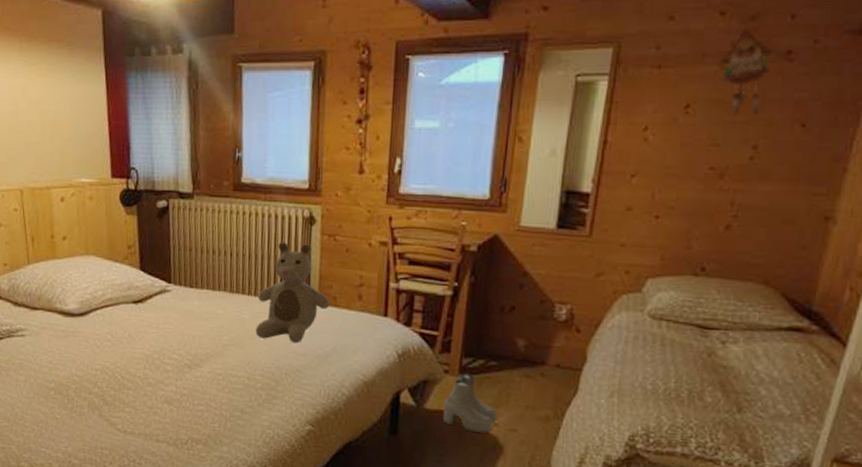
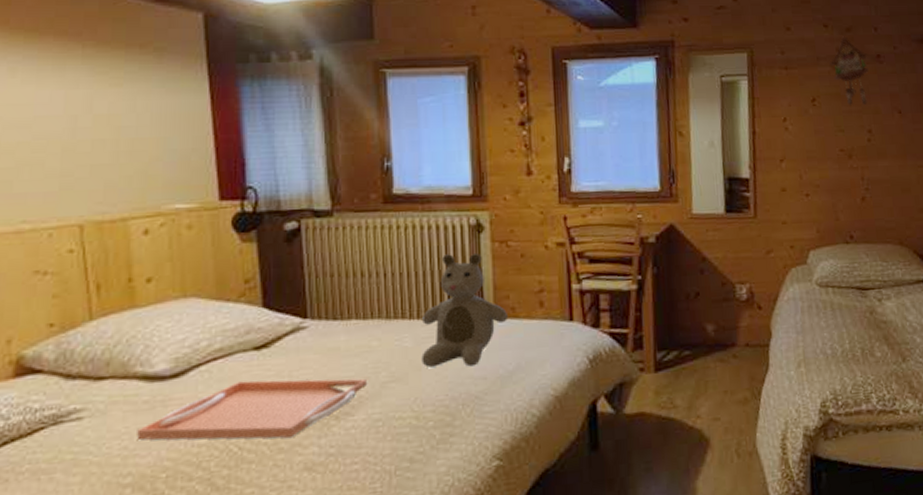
serving tray: none [57,326,212,376] -> present [137,378,367,441]
boots: present [443,372,497,433] -> none [643,366,698,430]

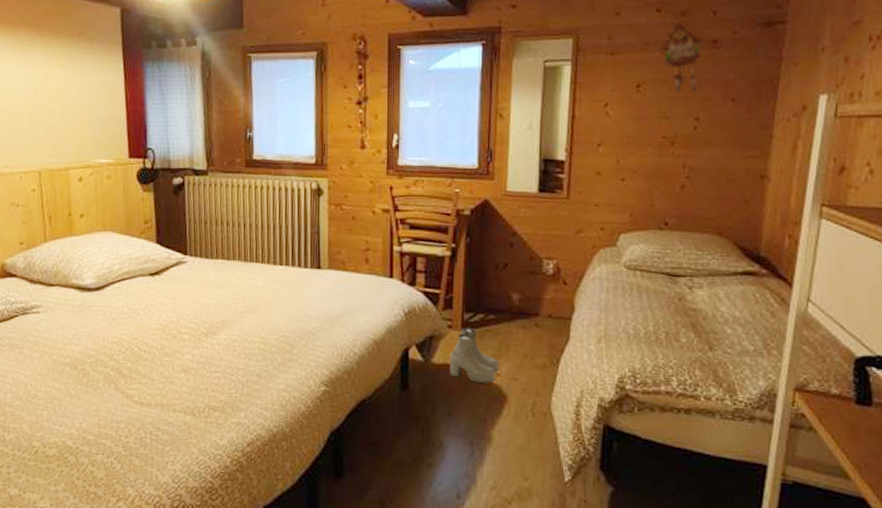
serving tray: present [137,378,367,441] -> none [73,298,228,345]
teddy bear: present [421,252,509,368] -> none [269,212,340,307]
boots: none [643,366,698,430] -> present [449,326,499,383]

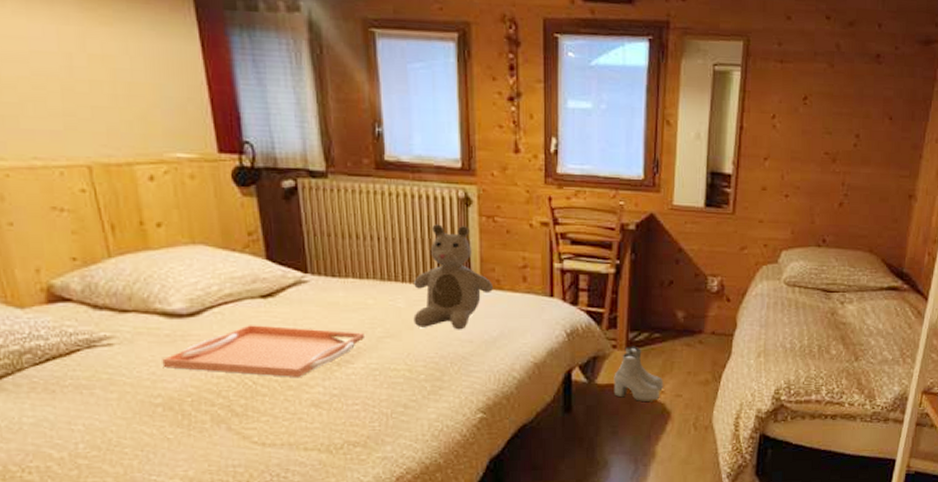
serving tray: none [73,298,228,345] -> present [162,325,364,377]
teddy bear: none [269,212,340,307] -> present [413,224,494,330]
cuckoo clock: present [659,19,703,93] -> none [827,29,867,108]

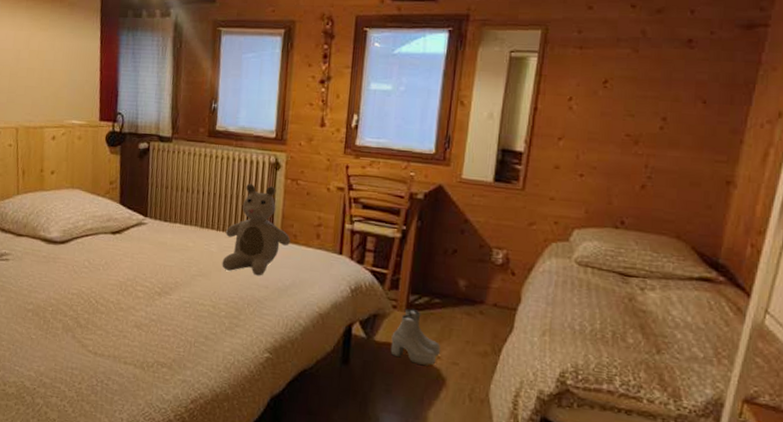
serving tray: present [162,325,364,377] -> none [37,254,182,301]

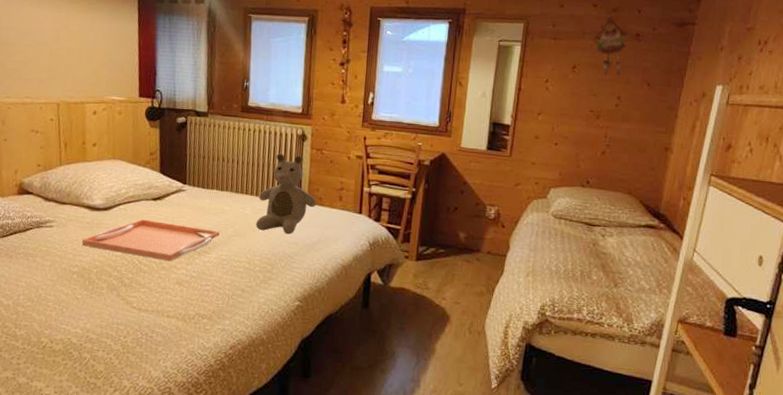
serving tray: none [37,254,182,301] -> present [82,219,219,261]
boots: present [390,308,440,366] -> none [404,258,445,306]
cuckoo clock: none [630,17,677,91] -> present [593,14,628,75]

